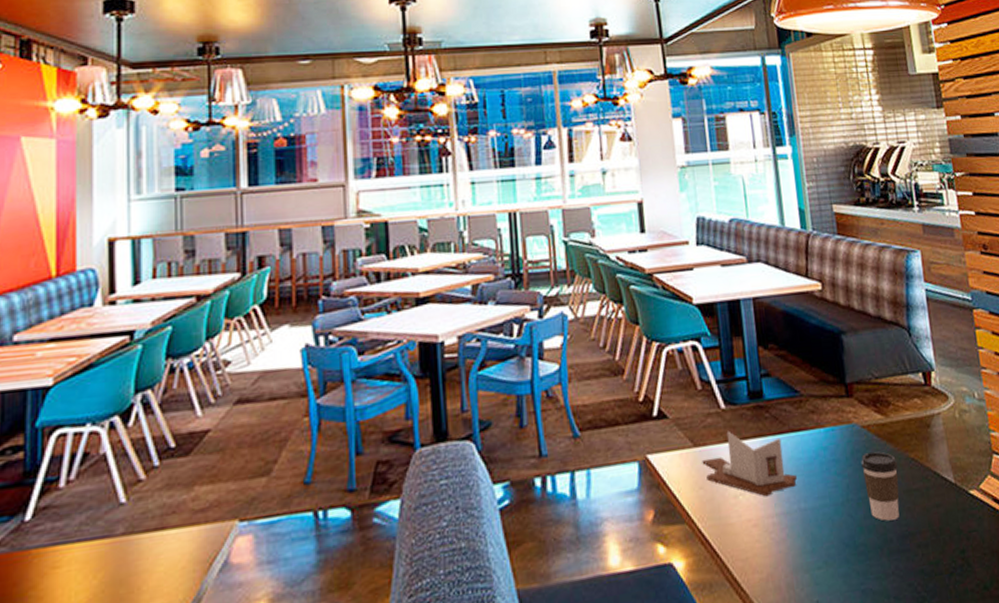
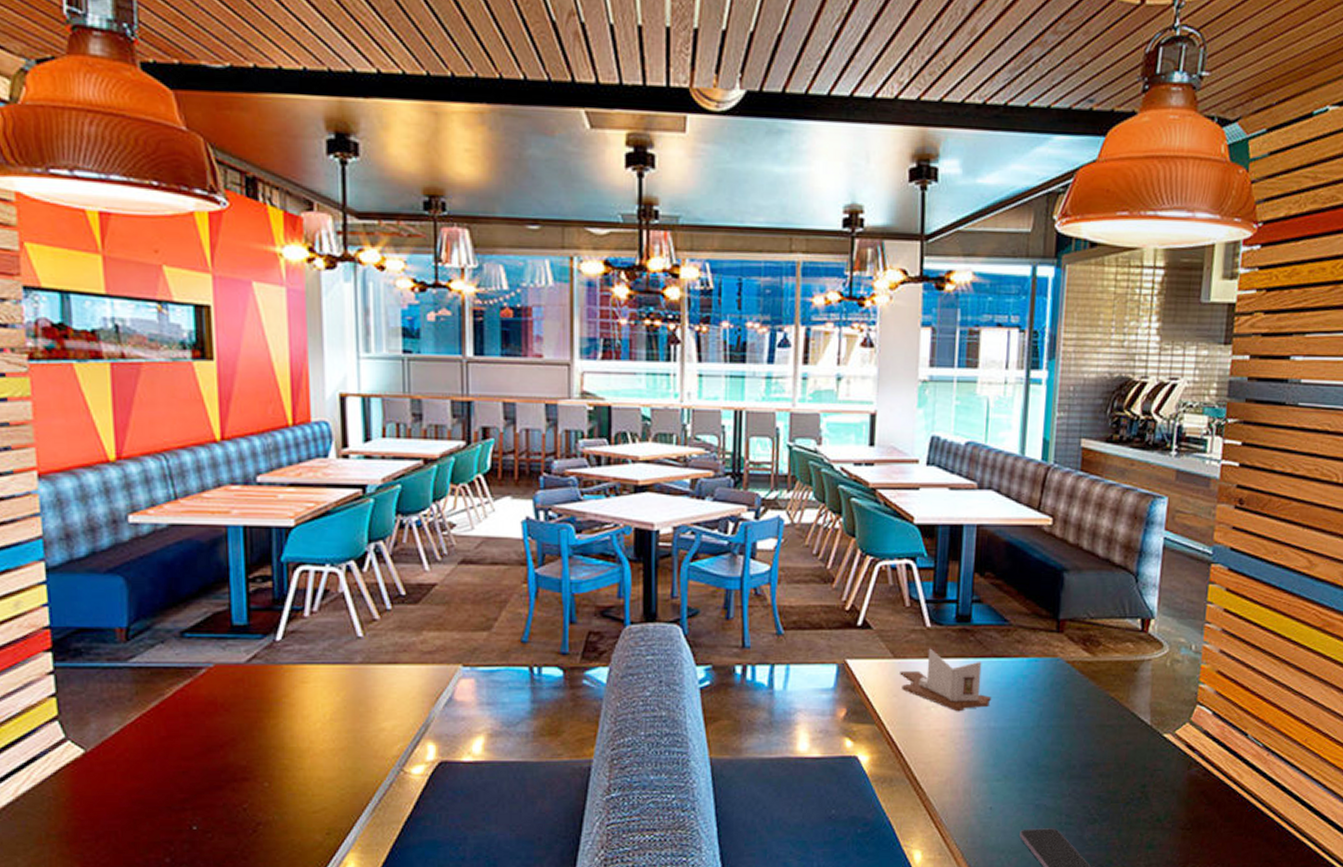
coffee cup: present [861,451,900,521] -> none [1058,687,1097,749]

